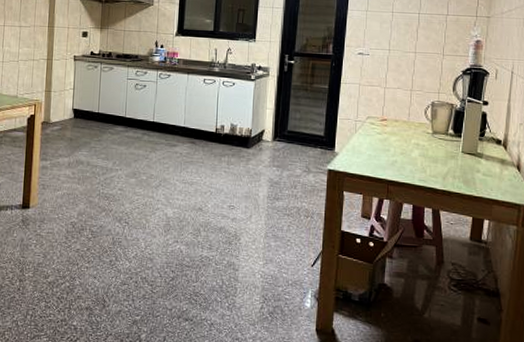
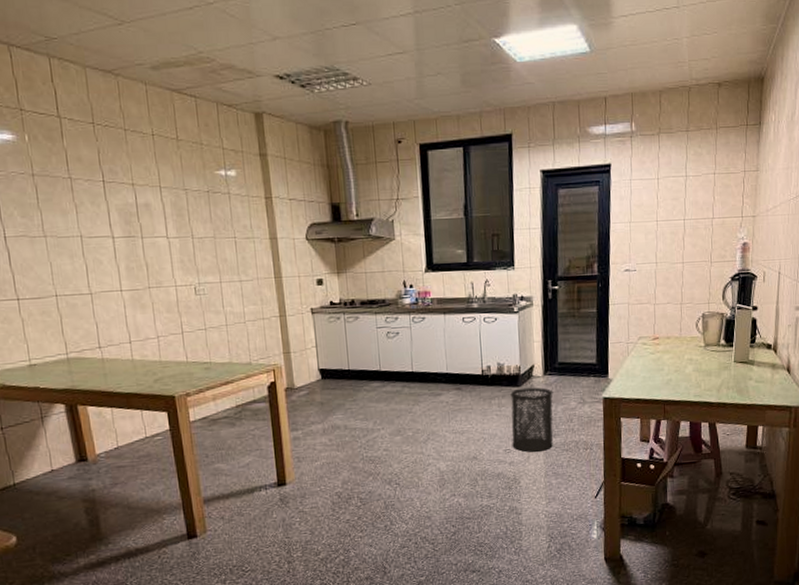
trash can: none [237,149,281,213] -> present [510,387,554,452]

